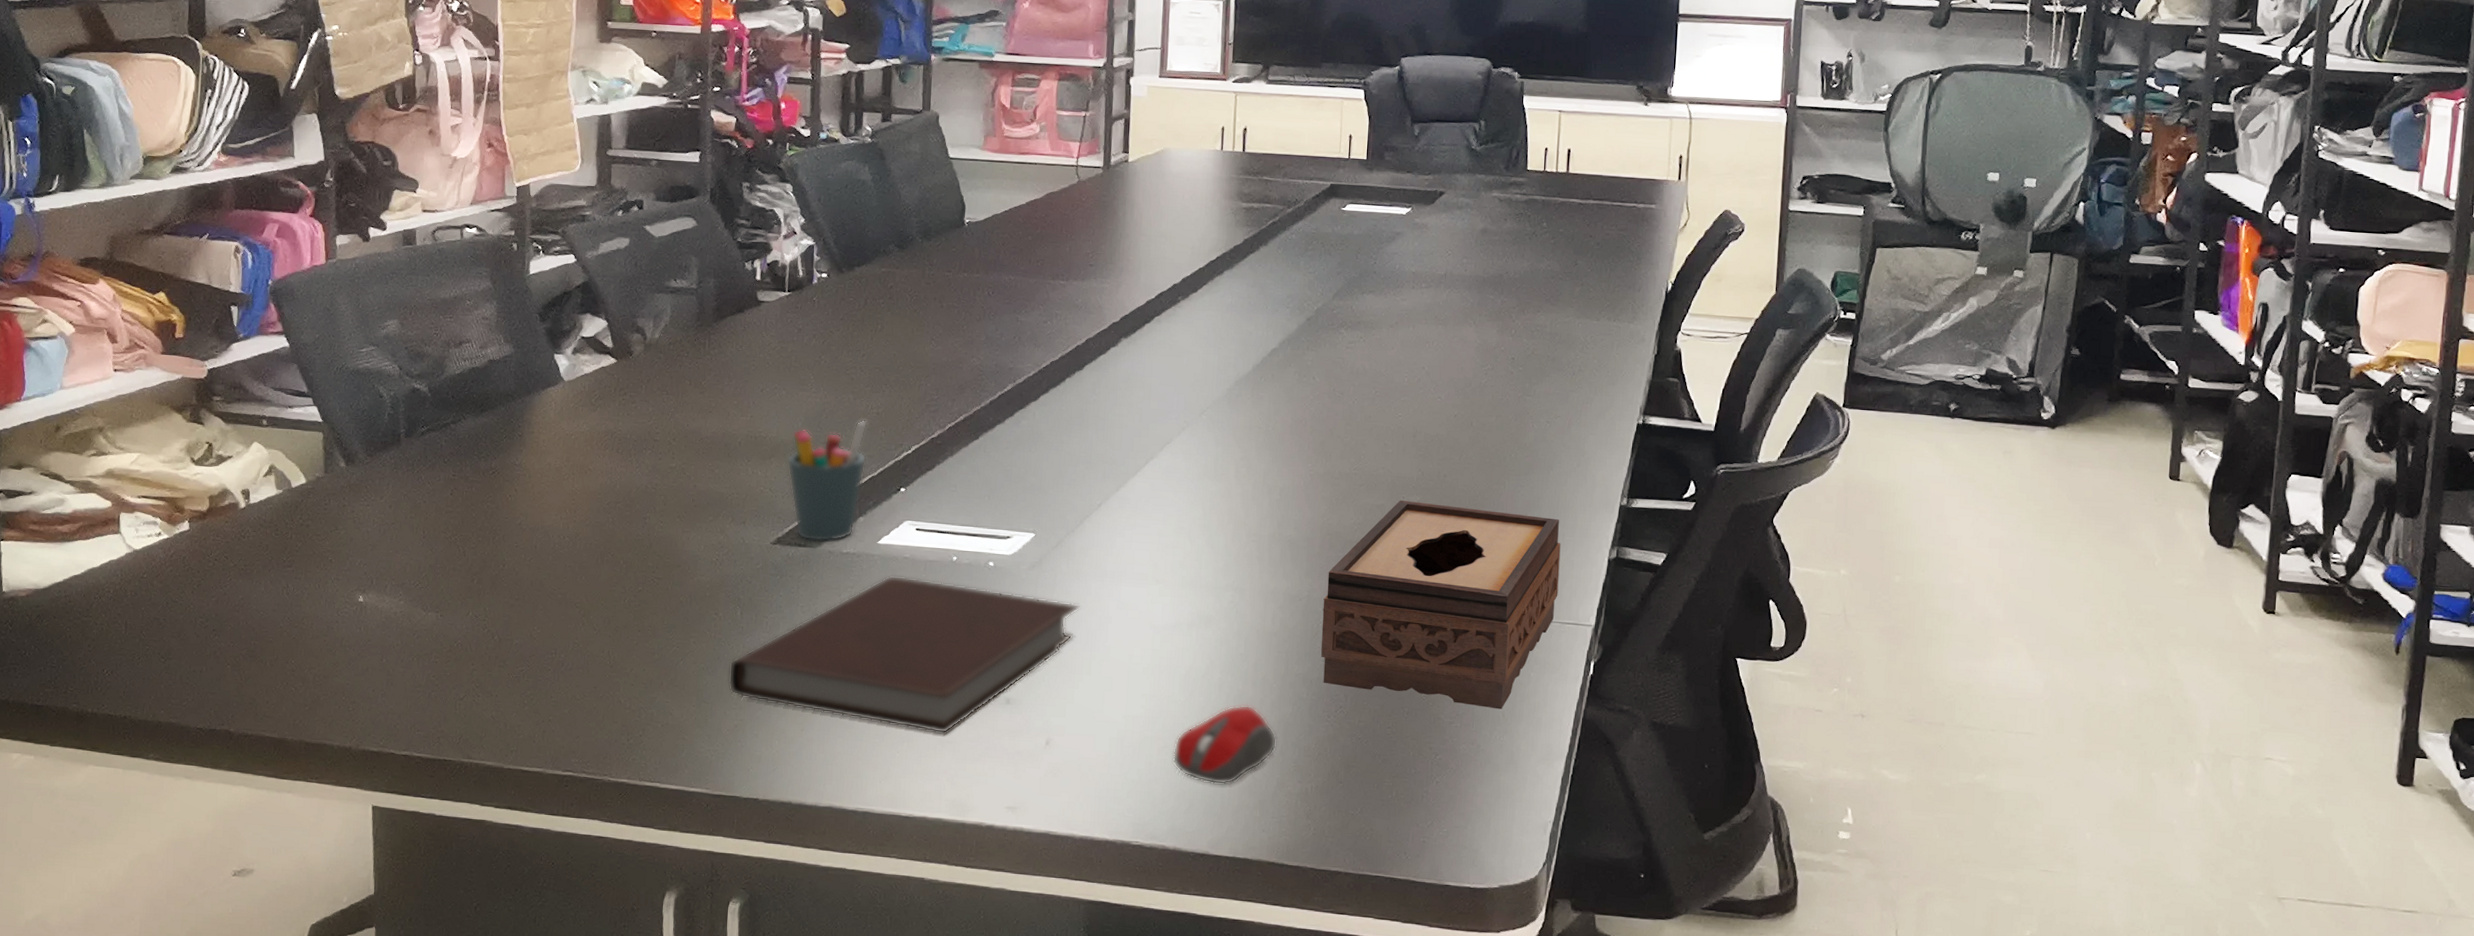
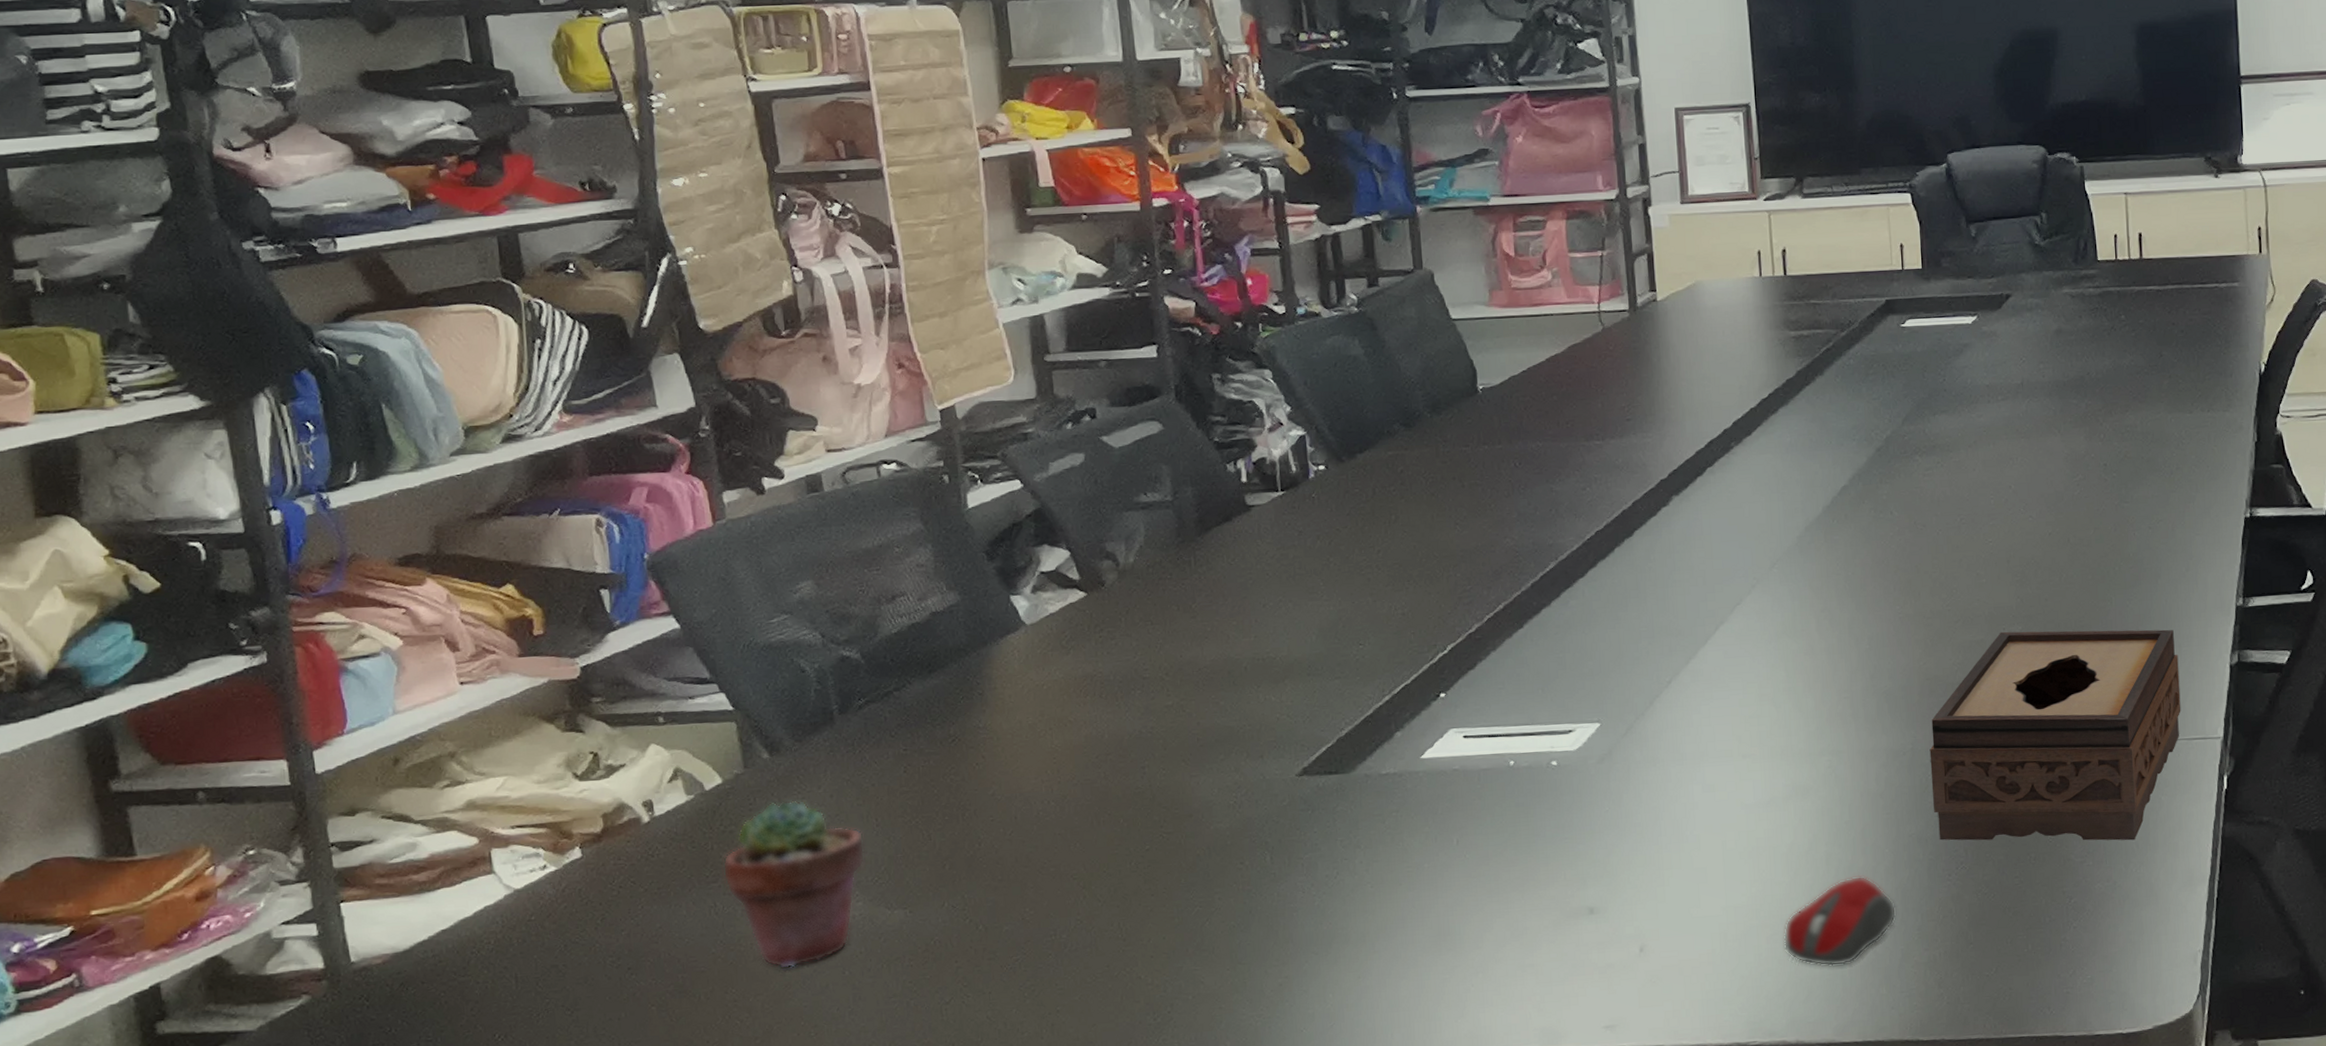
potted succulent: none [297,504,412,650] -> present [722,800,866,970]
notebook: present [728,575,1080,734] -> none [1264,790,1661,958]
pen holder: present [786,420,868,542] -> none [1303,623,1397,766]

